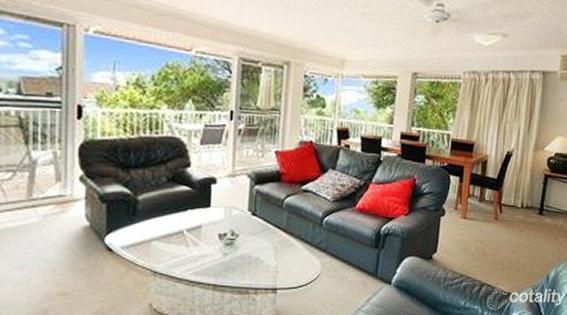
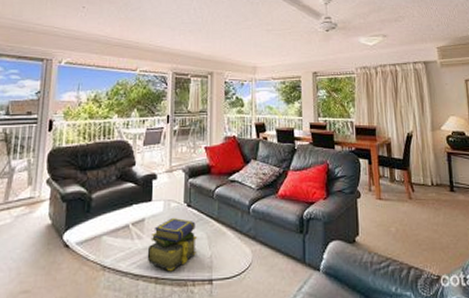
stack of books: none [204,225,263,280] -> present [147,217,198,272]

